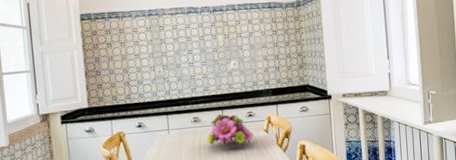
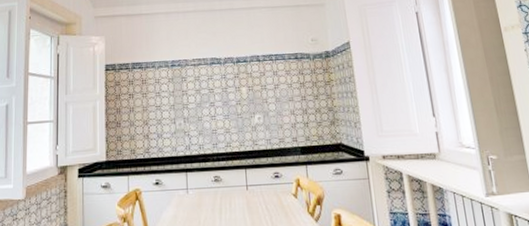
flower bouquet: present [207,114,254,146] -> none [228,173,281,210]

